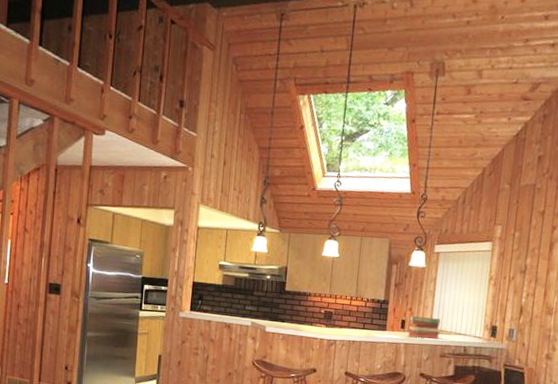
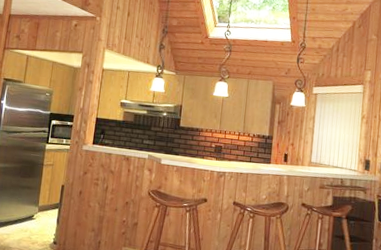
books: present [407,316,441,340] -> none [290,150,319,173]

